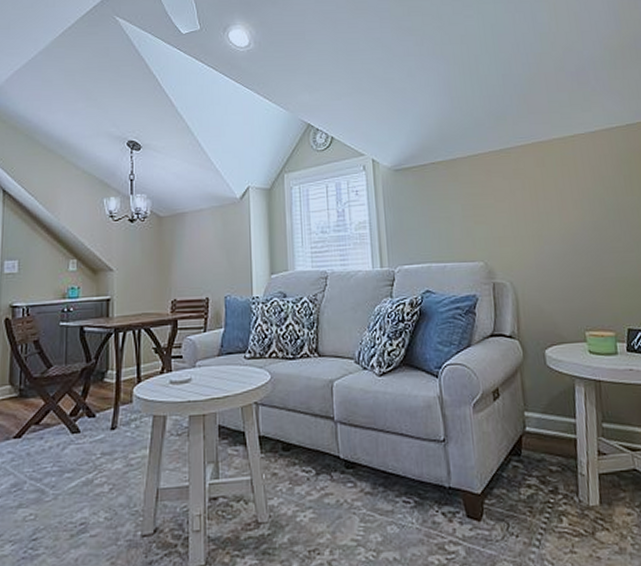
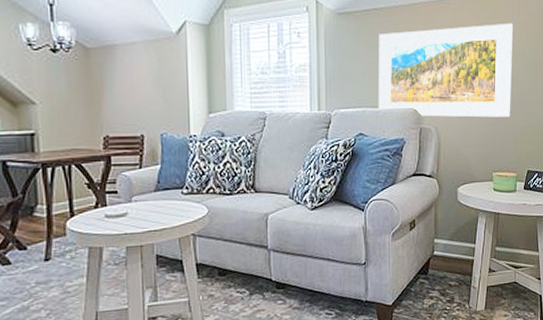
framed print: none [438,167,596,270] -> present [378,23,513,118]

